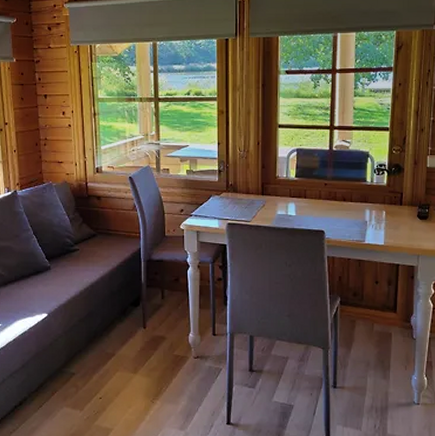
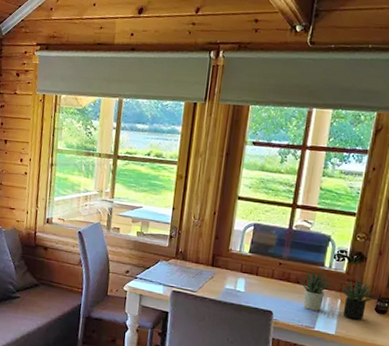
succulent plant: none [342,185,418,228] -> present [296,269,378,320]

